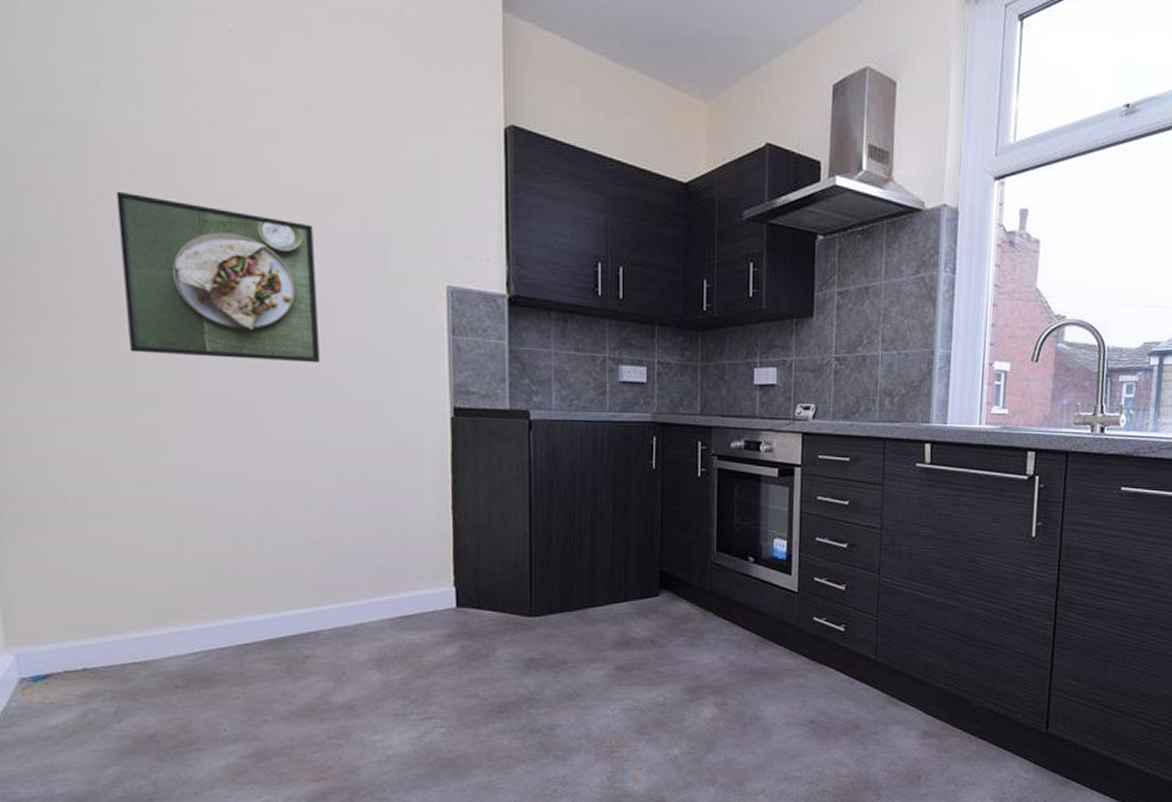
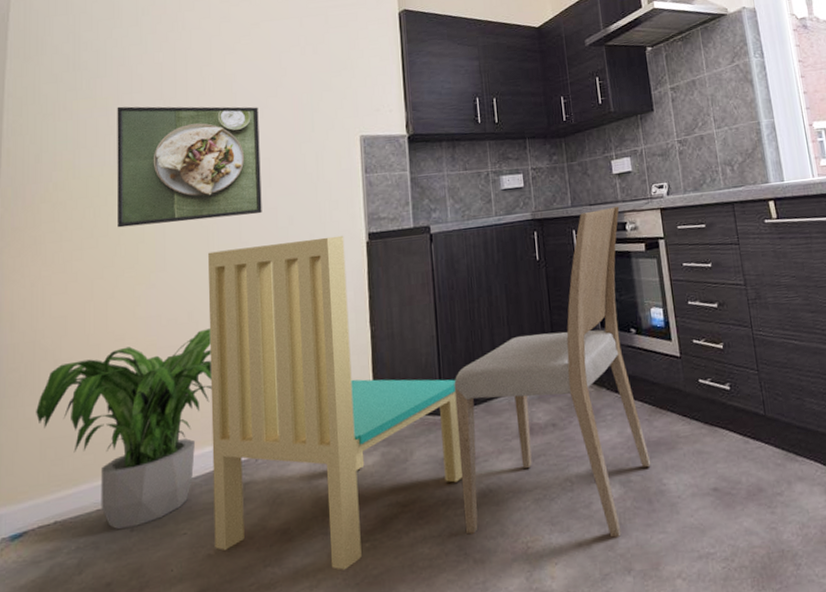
potted plant: none [46,489,263,684] -> present [36,329,212,529]
dining chair: none [252,400,549,750] -> present [208,235,462,570]
dining chair: none [546,422,756,752] -> present [454,206,651,538]

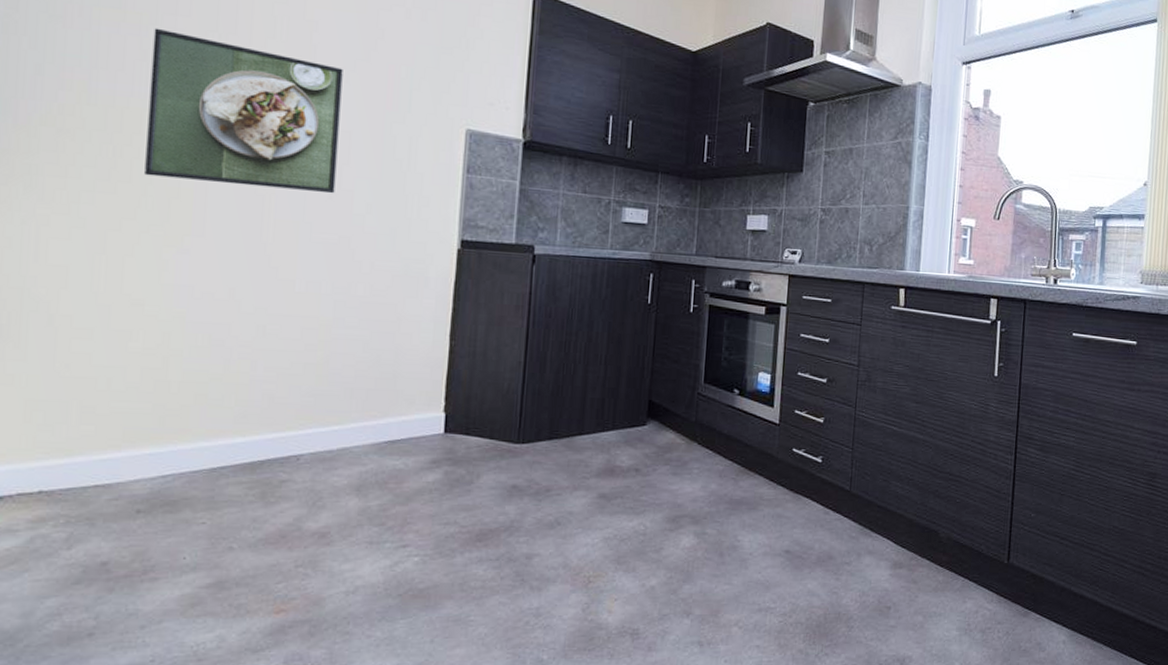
potted plant: present [36,329,212,529] -> none [20,311,256,508]
dining chair: present [208,235,462,570] -> none [238,225,539,580]
dining chair: present [454,206,651,538] -> none [526,263,747,583]

